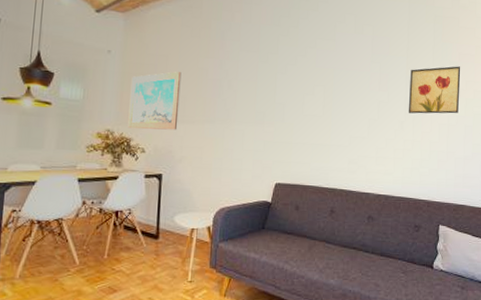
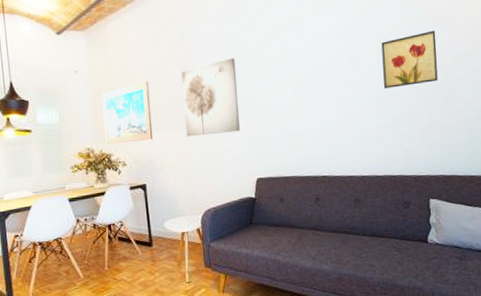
wall art: none [211,62,271,134] -> present [181,58,240,137]

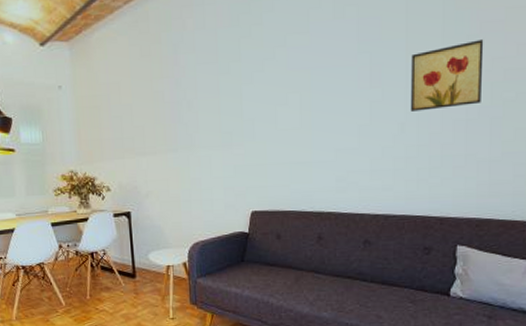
wall art: present [101,82,154,145] -> none [86,99,140,168]
wall art: present [181,58,240,137] -> none [172,73,235,162]

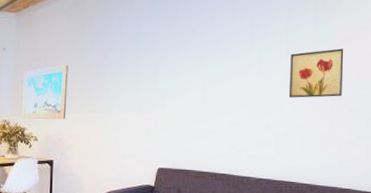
wall art: none [86,99,140,168] -> present [22,65,69,120]

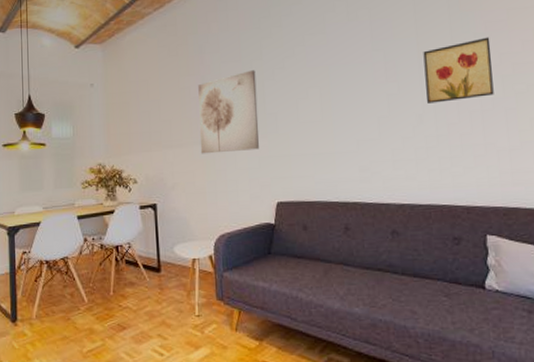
wall art: present [22,65,69,120] -> none [116,95,166,161]
wall art: none [96,53,151,122] -> present [198,70,259,154]

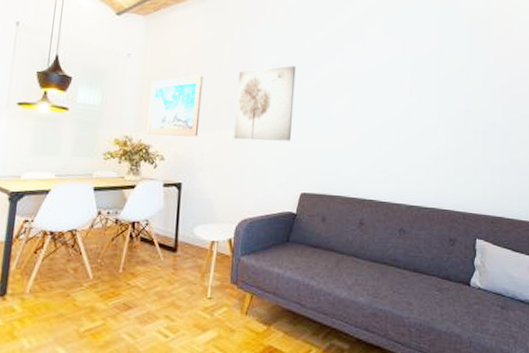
wall art: none [116,95,166,161] -> present [147,76,203,137]
wall art: present [423,37,494,103] -> none [441,69,496,120]

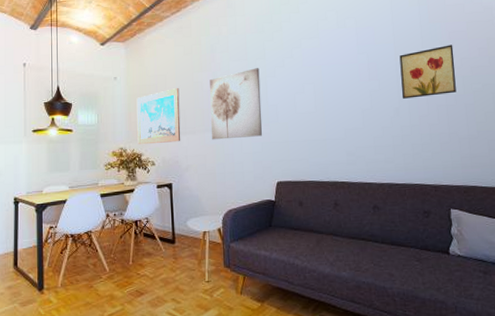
wall art: none [441,69,496,120] -> present [399,44,456,99]

